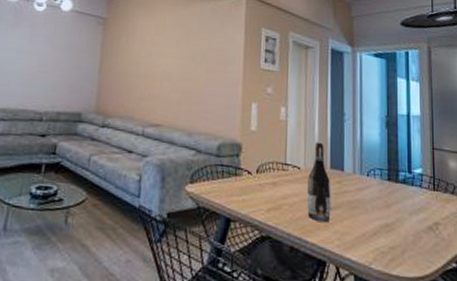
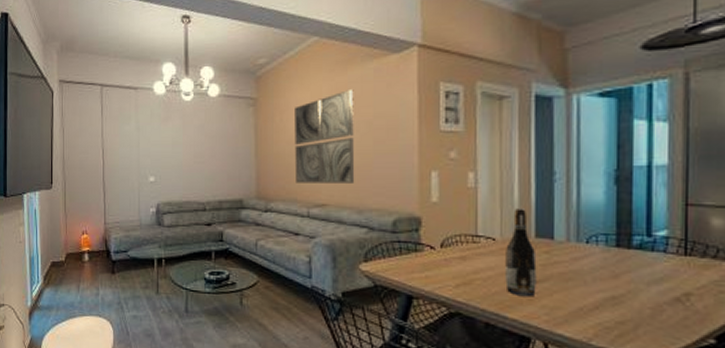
wall art: none [134,22,193,107] -> present [294,88,355,183]

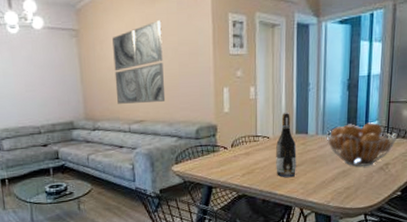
fruit basket: none [582,230,704,295] -> present [326,122,398,167]

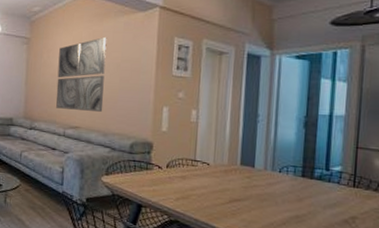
wine bottle: present [276,113,297,178] -> none [215,141,241,212]
fruit basket: present [326,122,398,167] -> none [276,164,368,217]

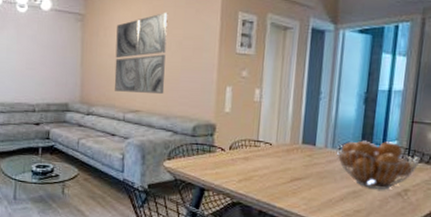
fruit basket: none [276,164,368,217] -> present [336,140,421,191]

